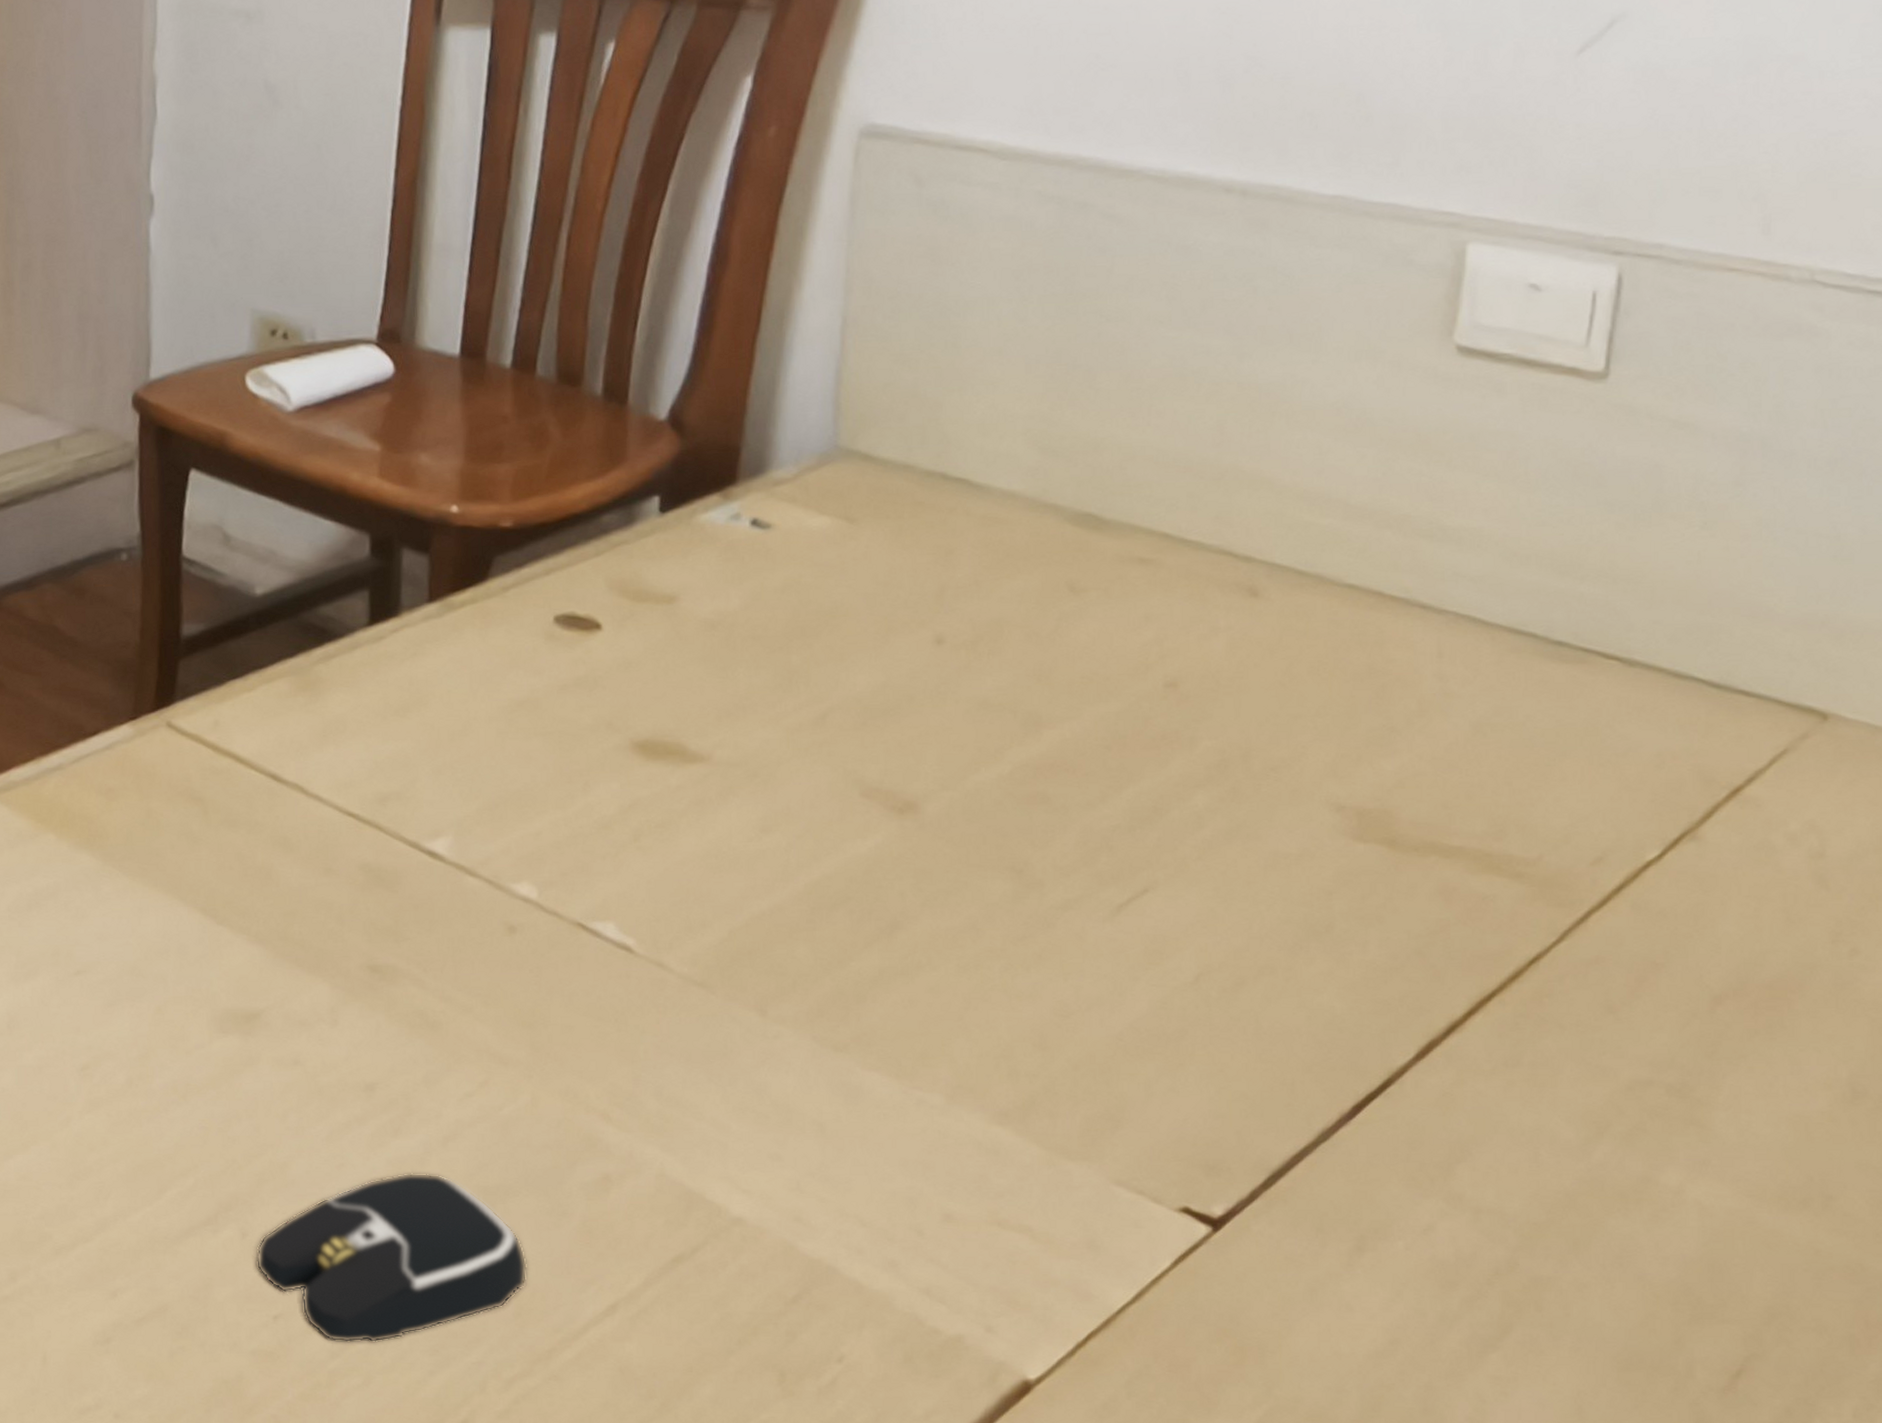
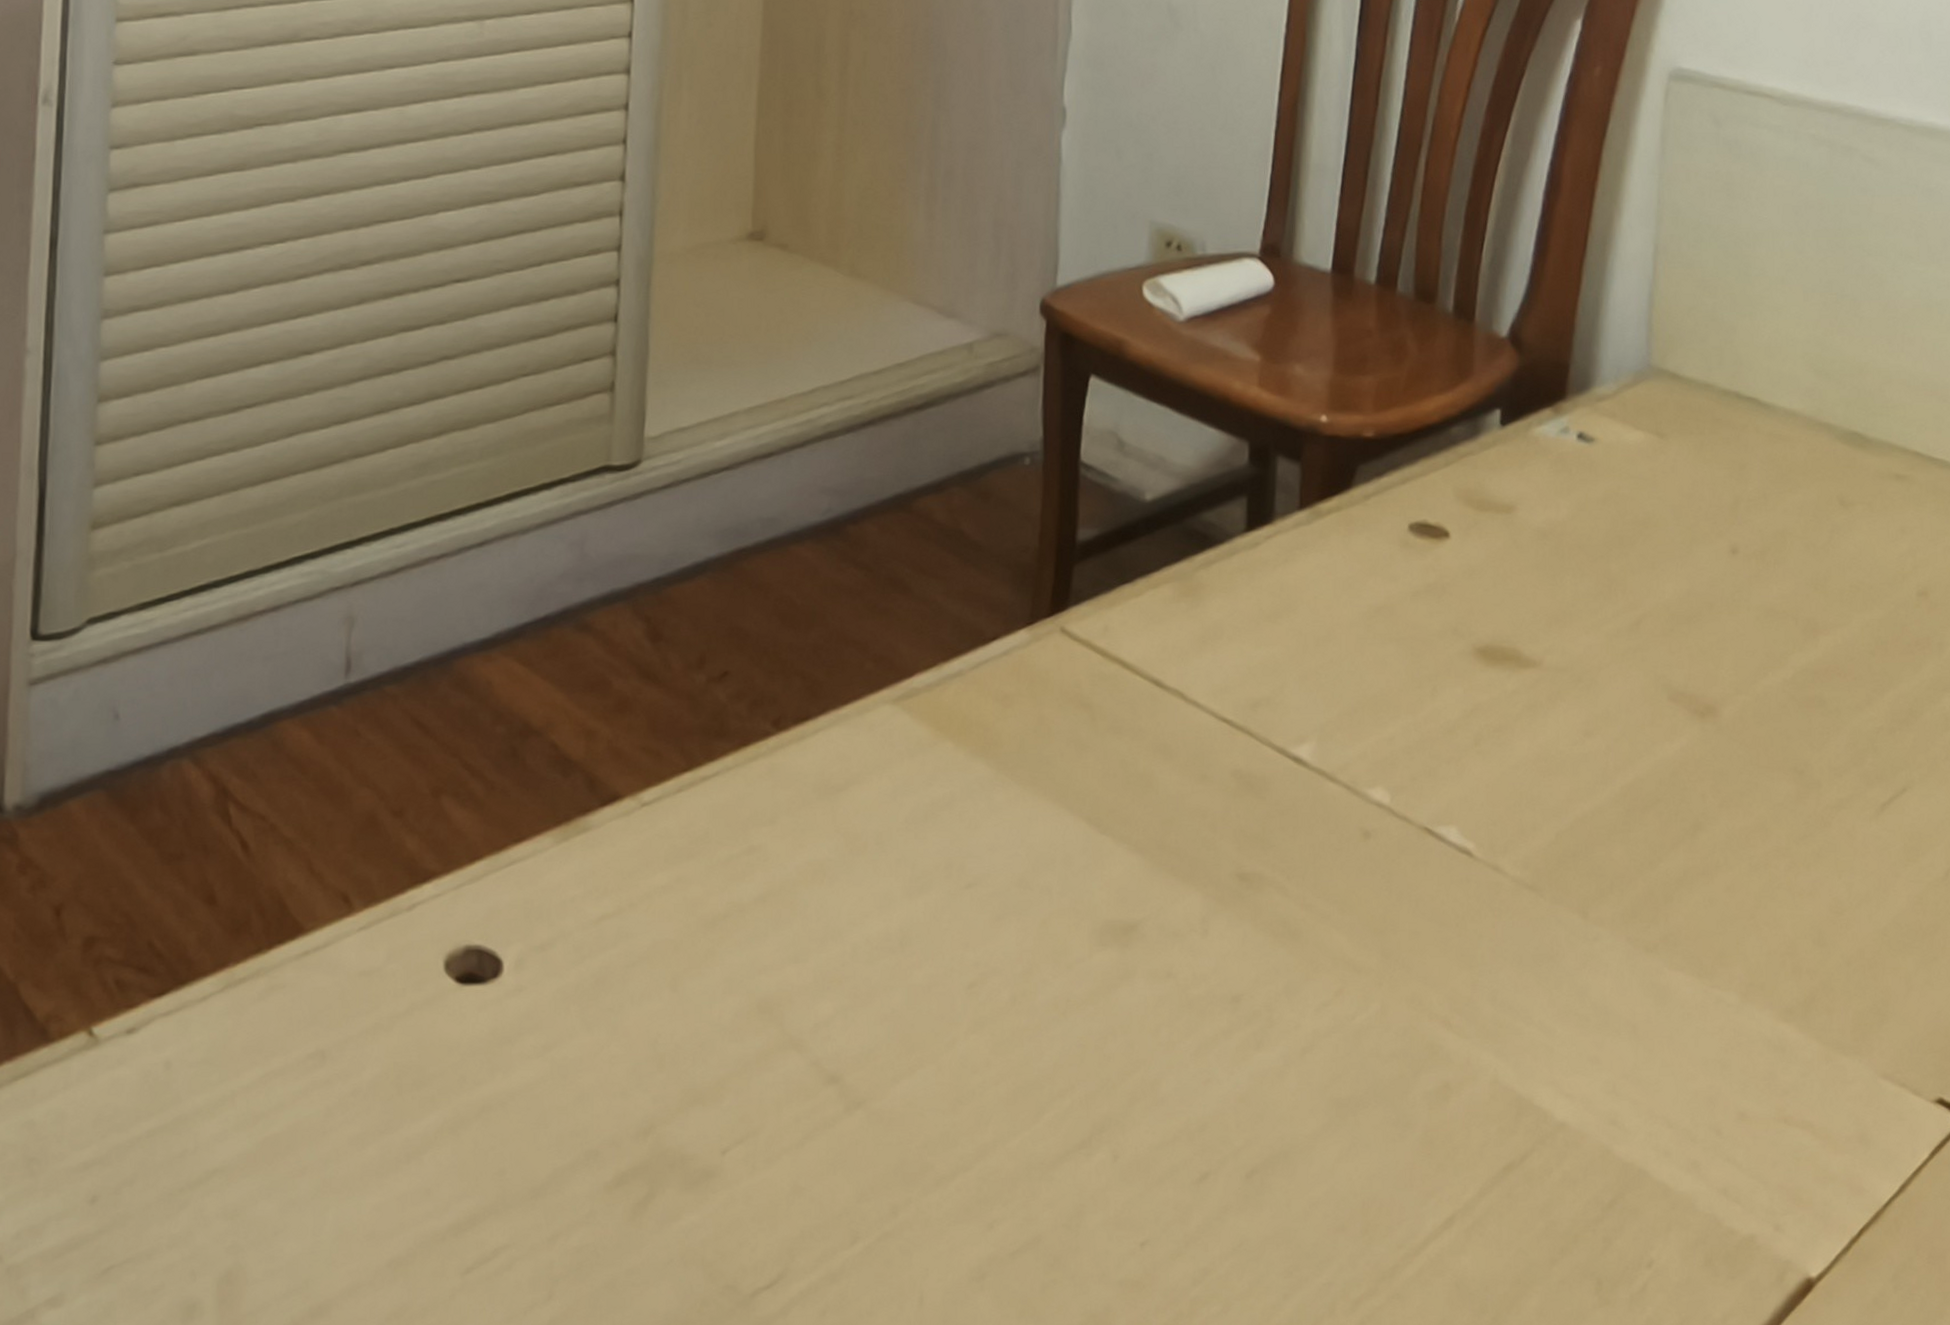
computer mouse: present [255,1173,528,1343] -> none [1126,1086,1375,1268]

